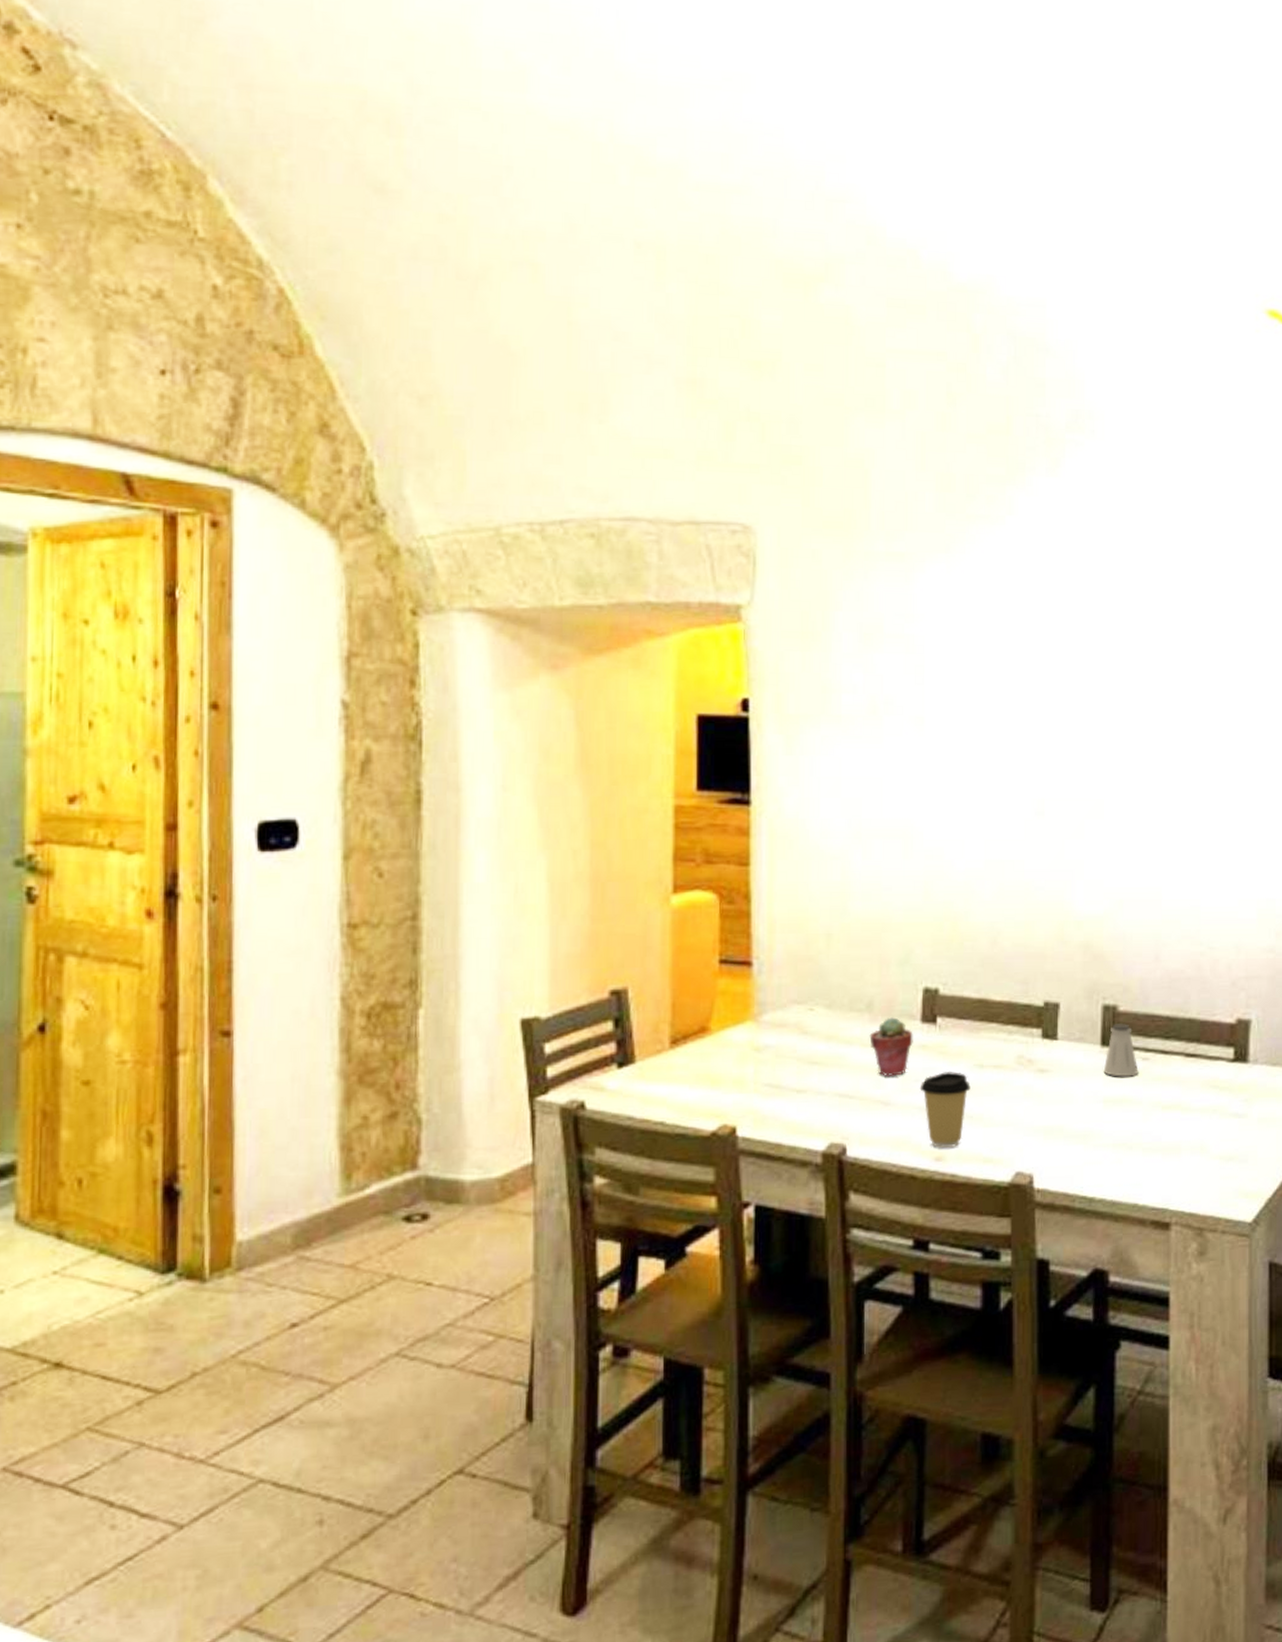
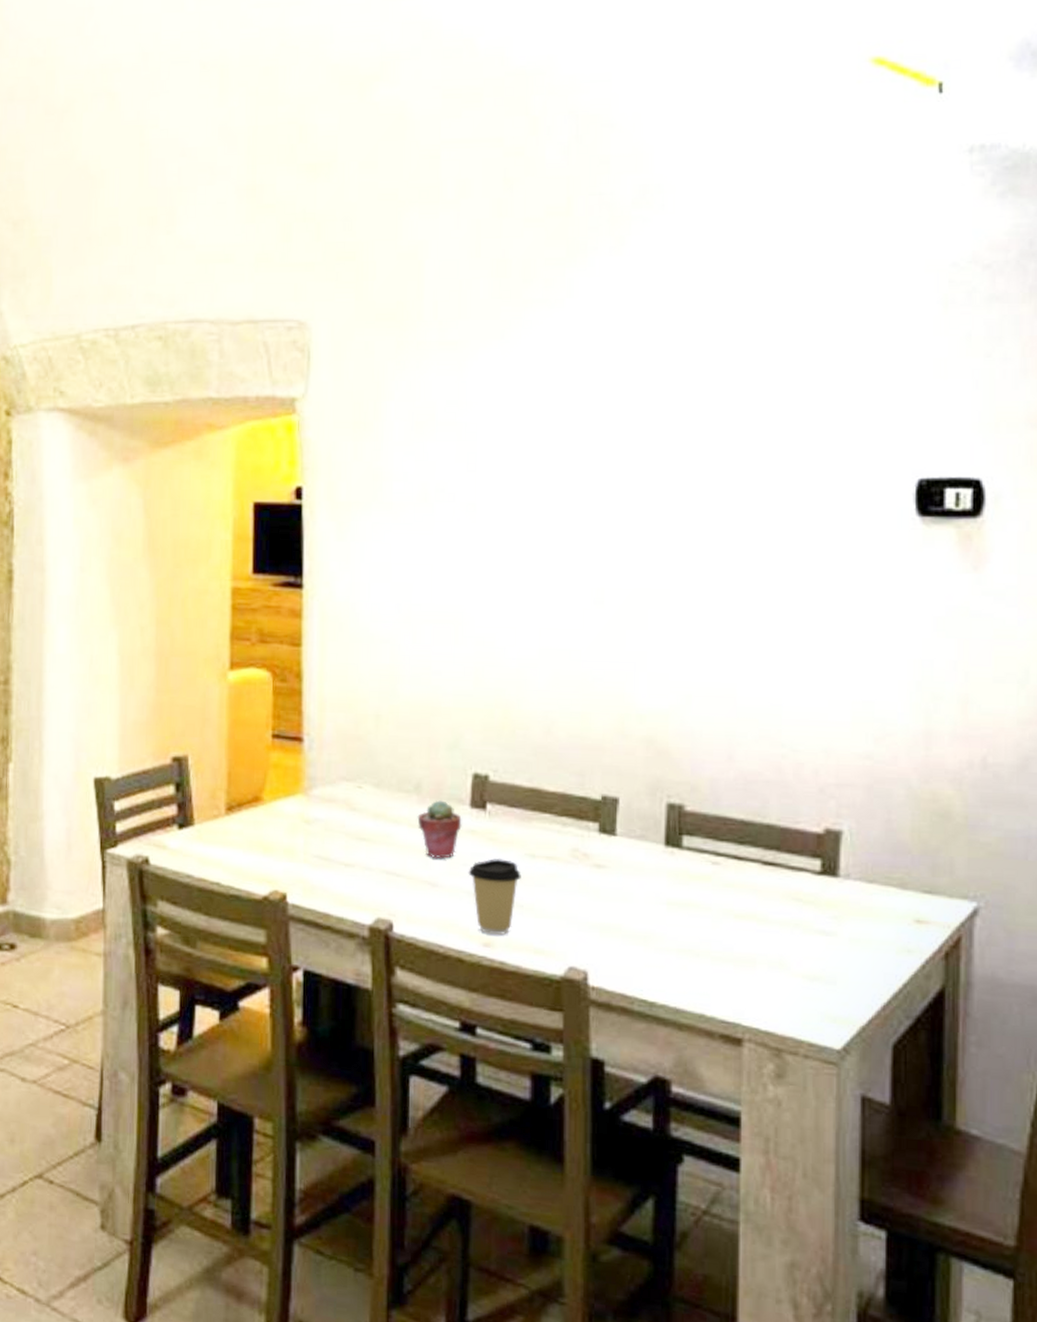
saltshaker: present [1103,1024,1139,1077] -> none [667,824,708,881]

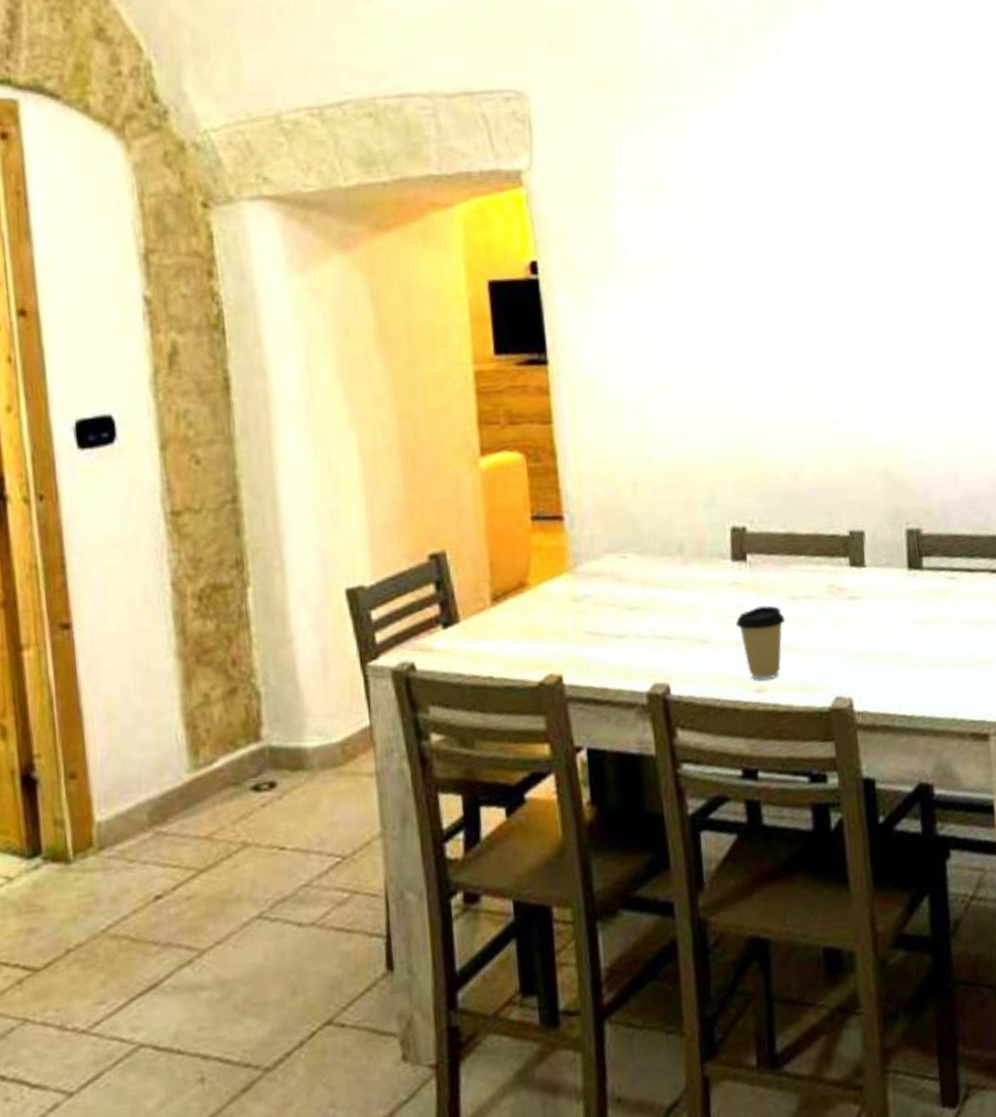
potted succulent: present [417,800,462,860] -> none [682,558,726,617]

